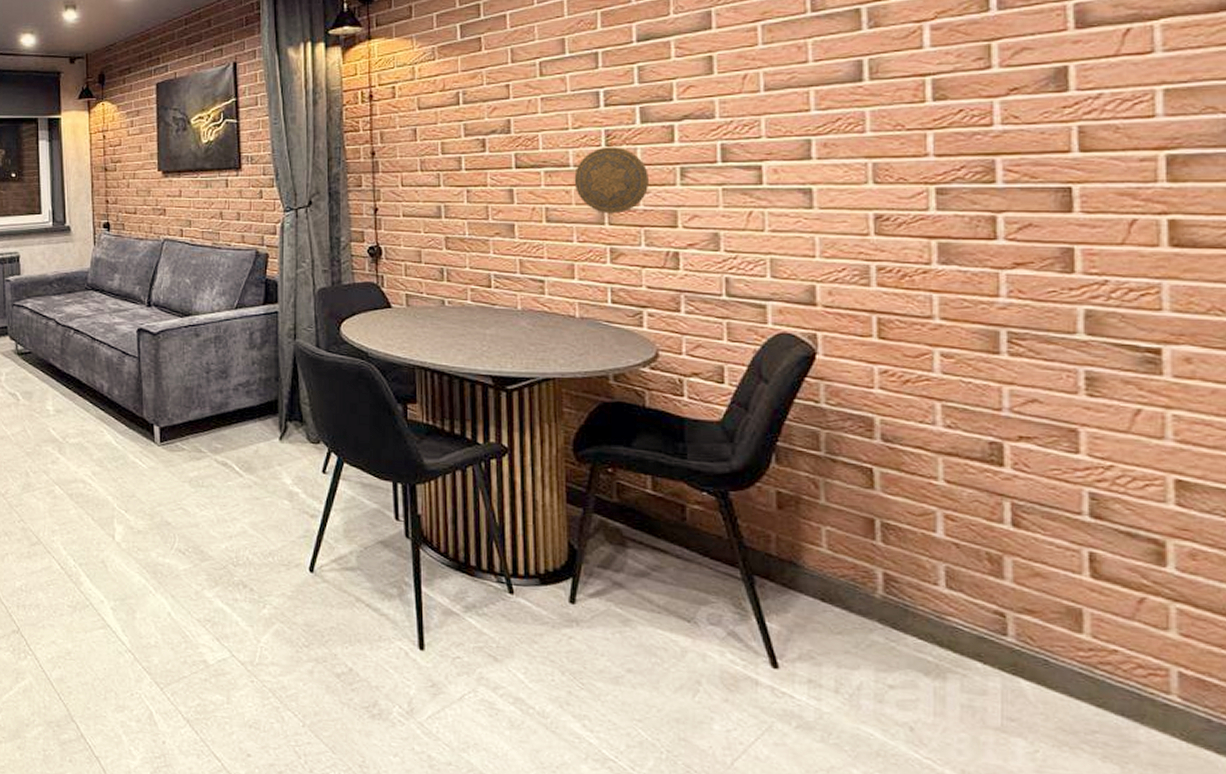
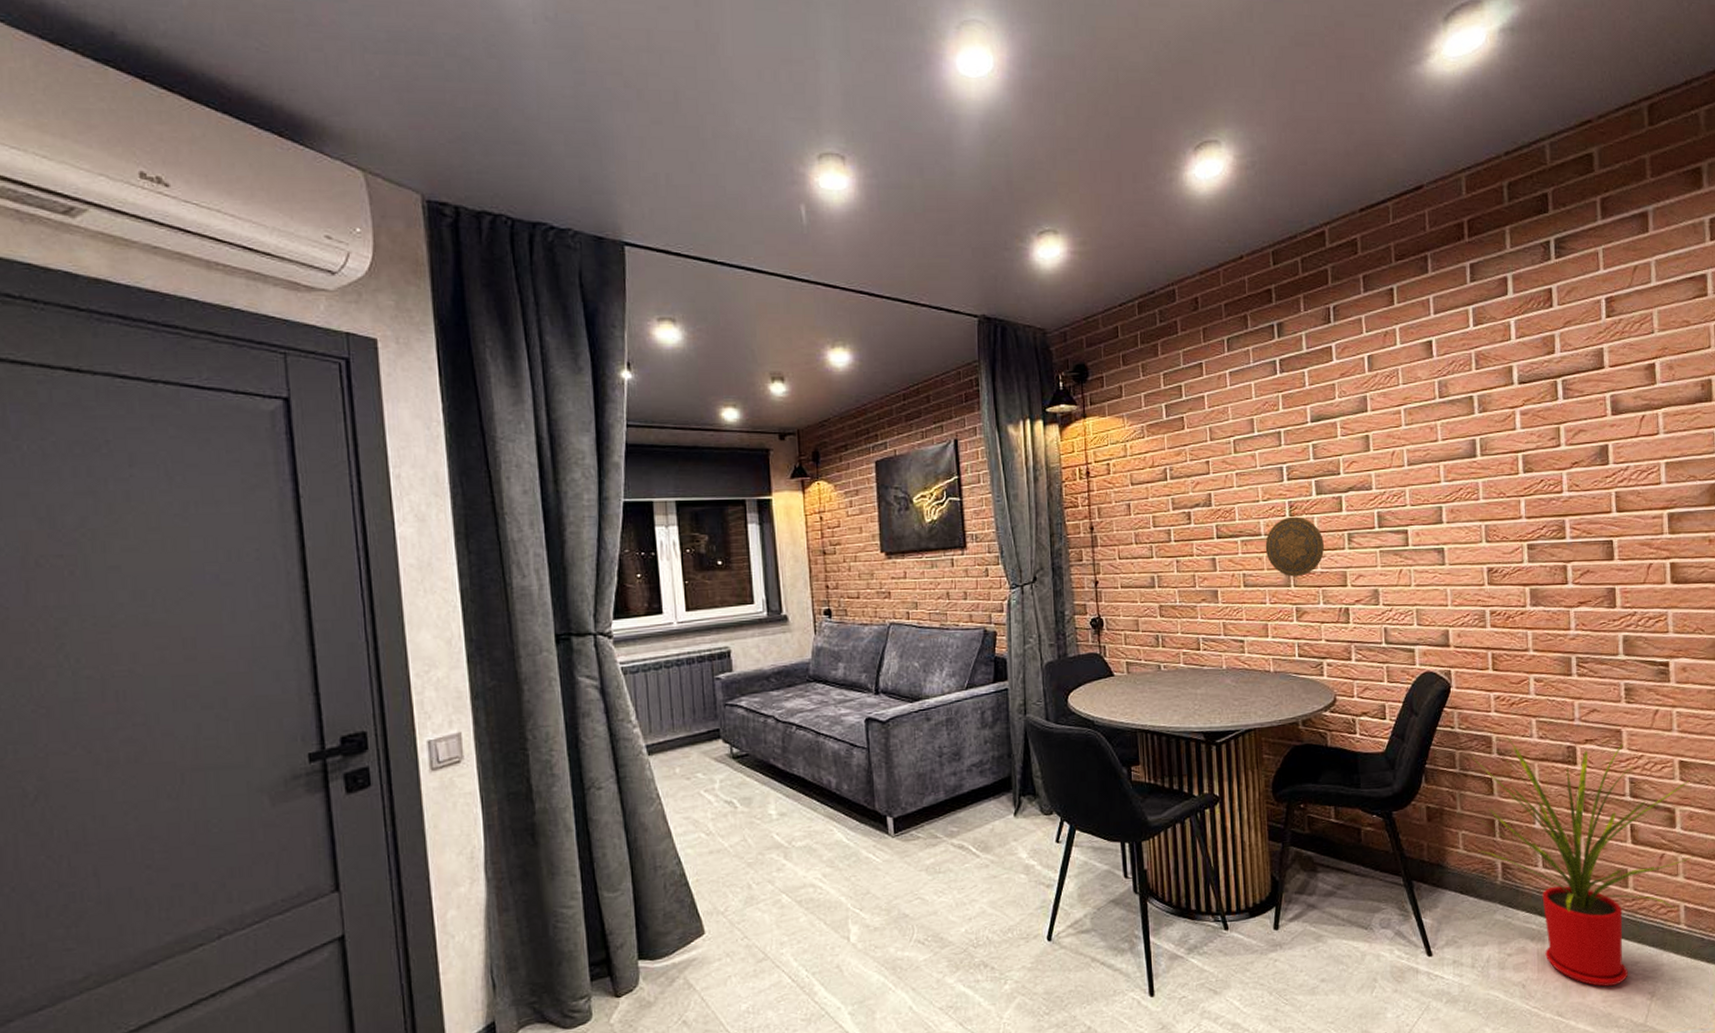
house plant: none [845,420,1199,755] -> present [1473,736,1695,987]

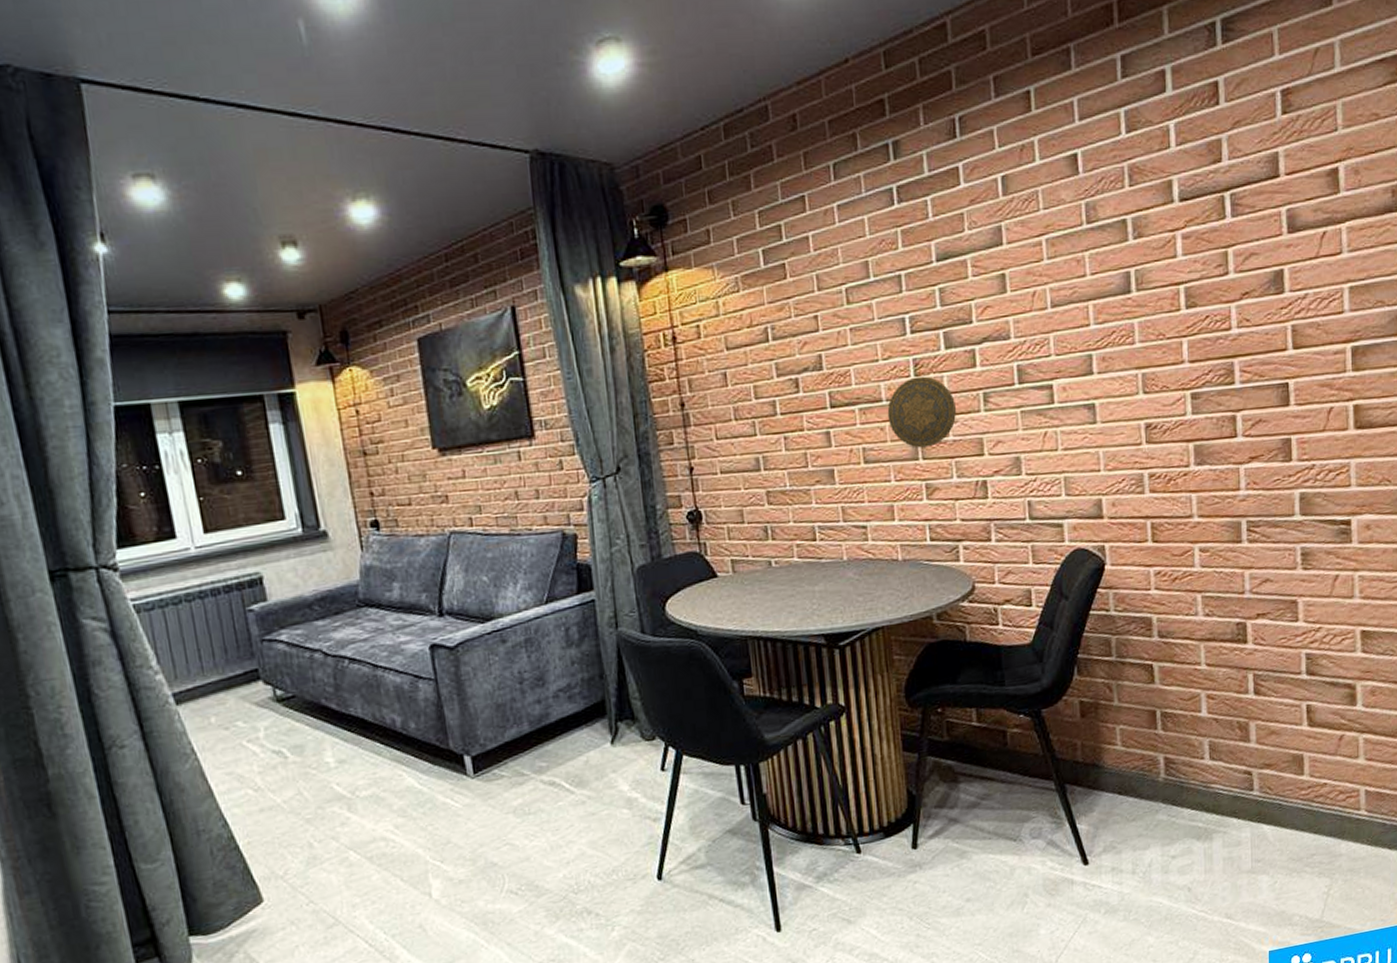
house plant: present [1473,736,1695,987] -> none [1131,615,1377,884]

